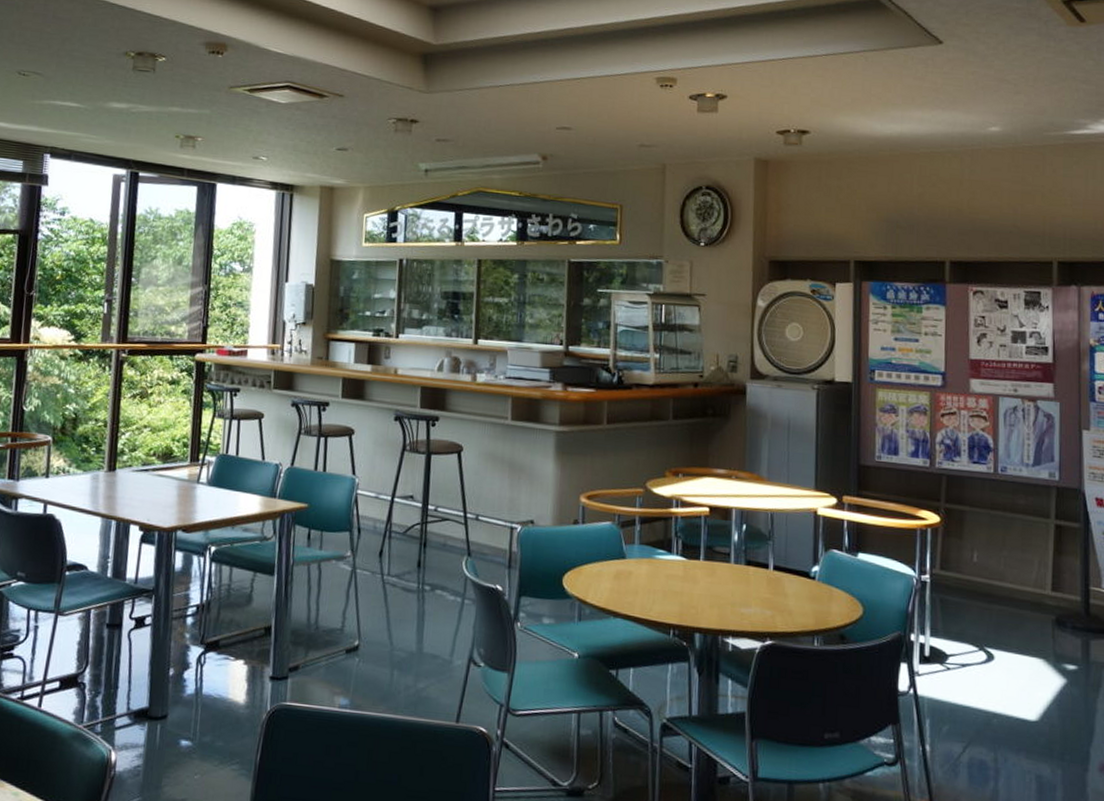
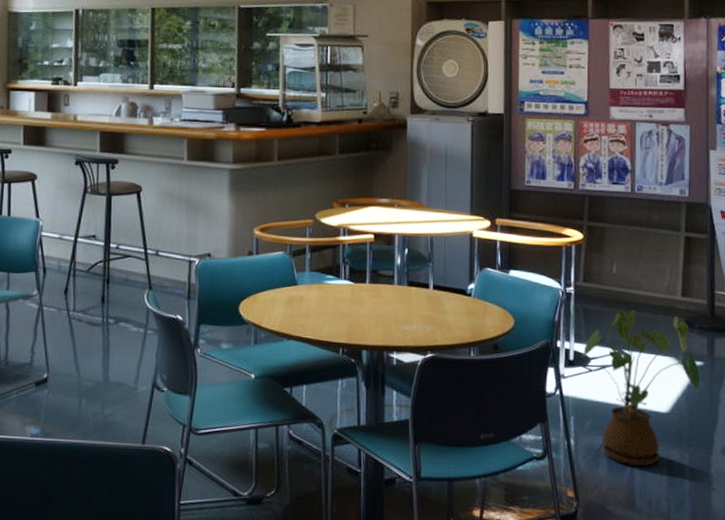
house plant: none [939,603,1074,781] -> present [582,309,701,467]

